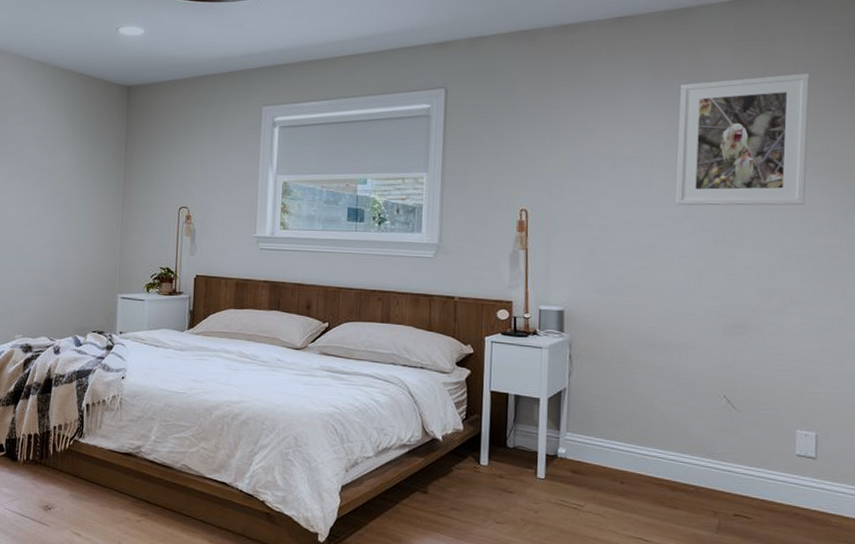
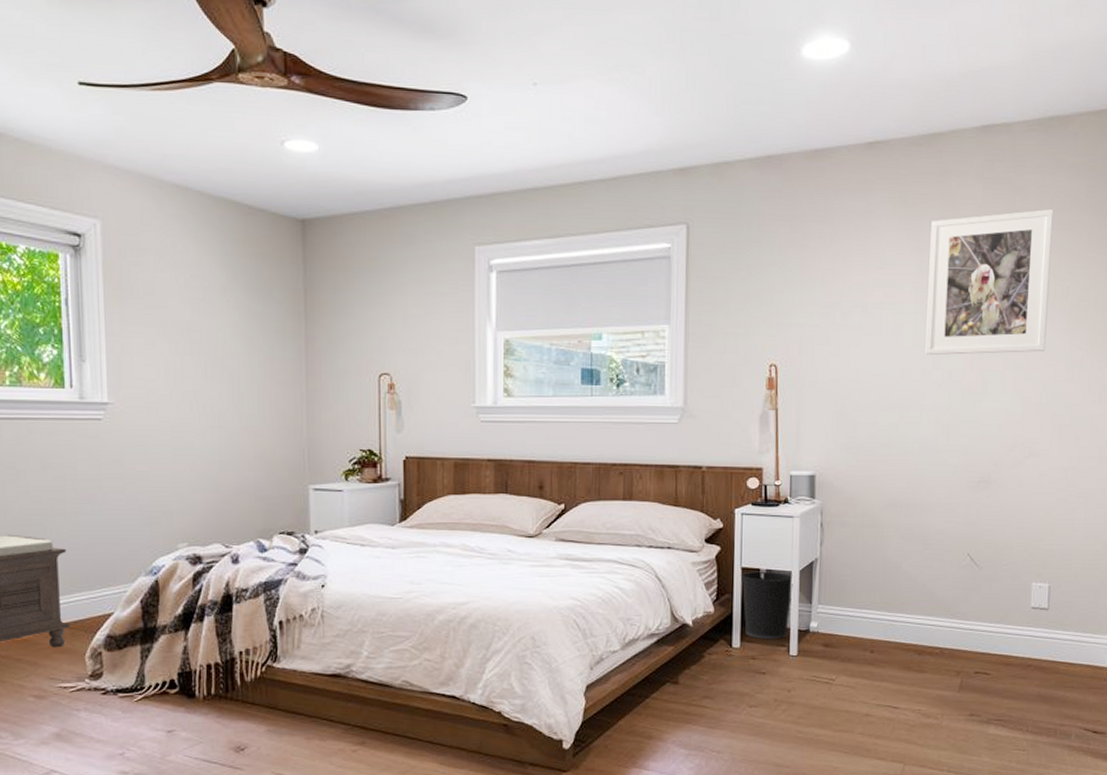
wastebasket: none [490,395,542,461] -> present [741,571,793,639]

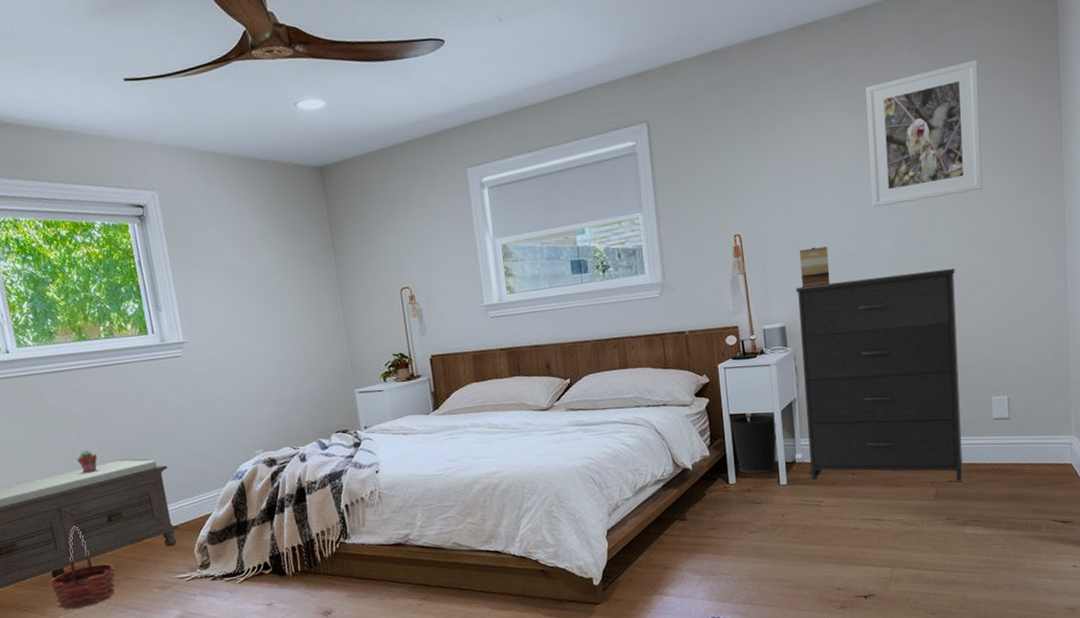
dresser: none [825,433,1008,672] -> present [795,268,963,480]
wooden box: none [838,390,872,434] -> present [799,246,830,288]

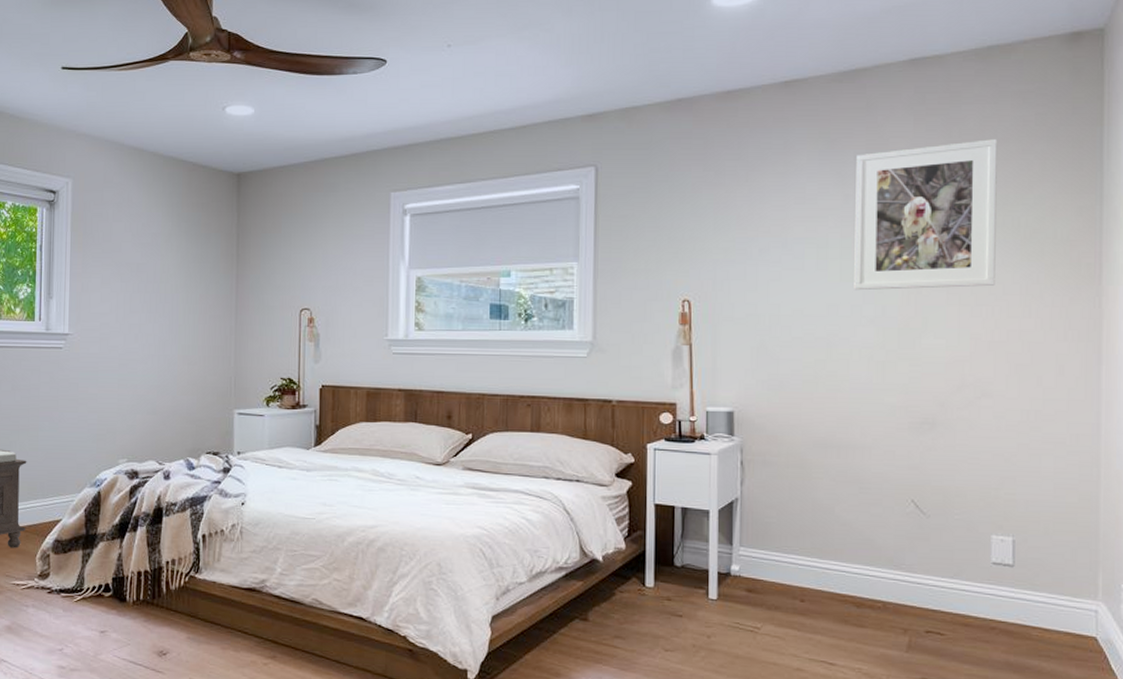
wastebasket: present [730,414,777,474] -> none [655,508,711,581]
dresser: present [795,268,963,480] -> none [749,369,954,633]
wooden box: present [799,246,830,288] -> none [758,325,795,371]

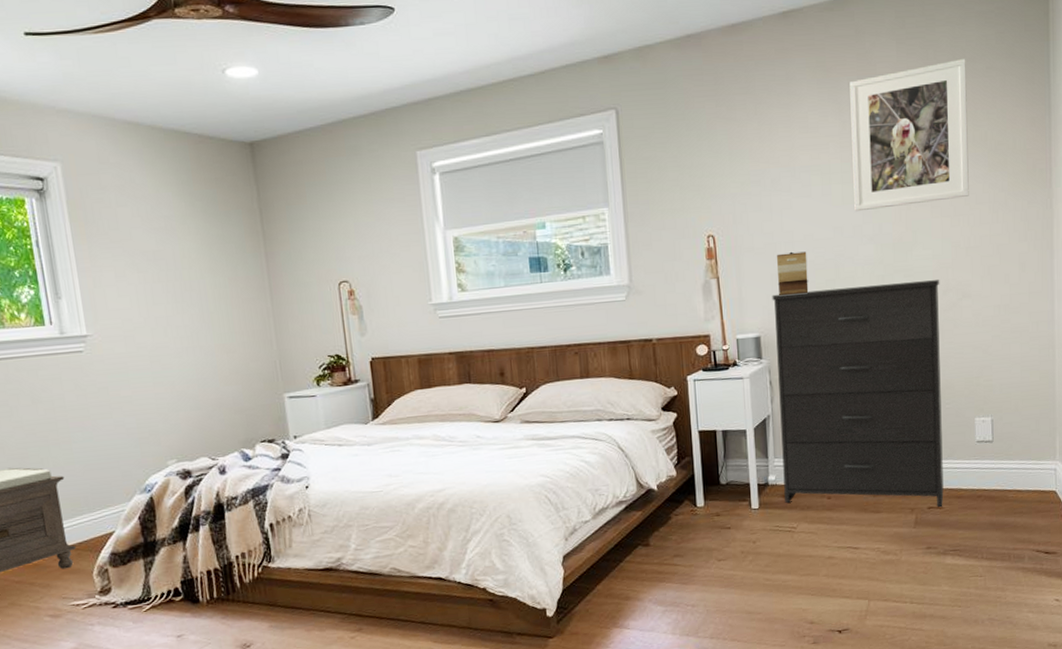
dresser: none [749,369,954,633] -> present [772,280,944,507]
wooden box: none [758,325,795,371] -> present [776,251,809,295]

